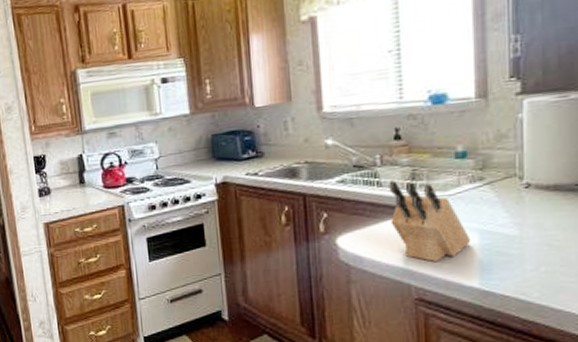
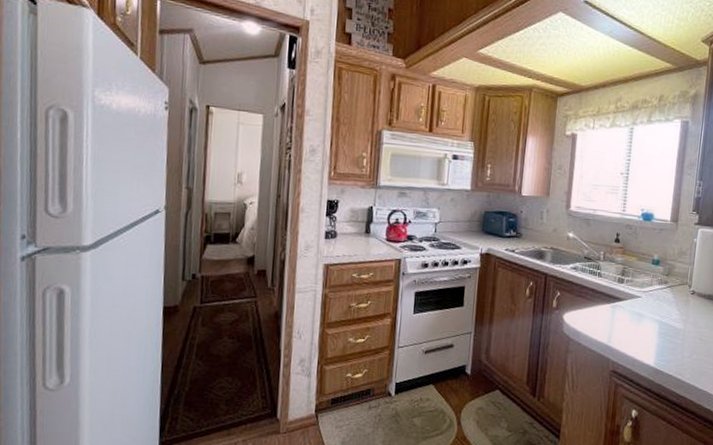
knife block: present [389,180,471,263] -> none [603,273,654,343]

